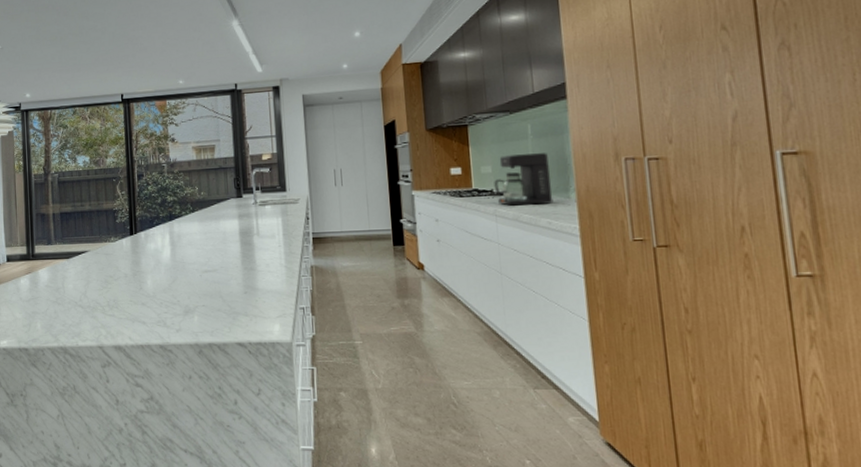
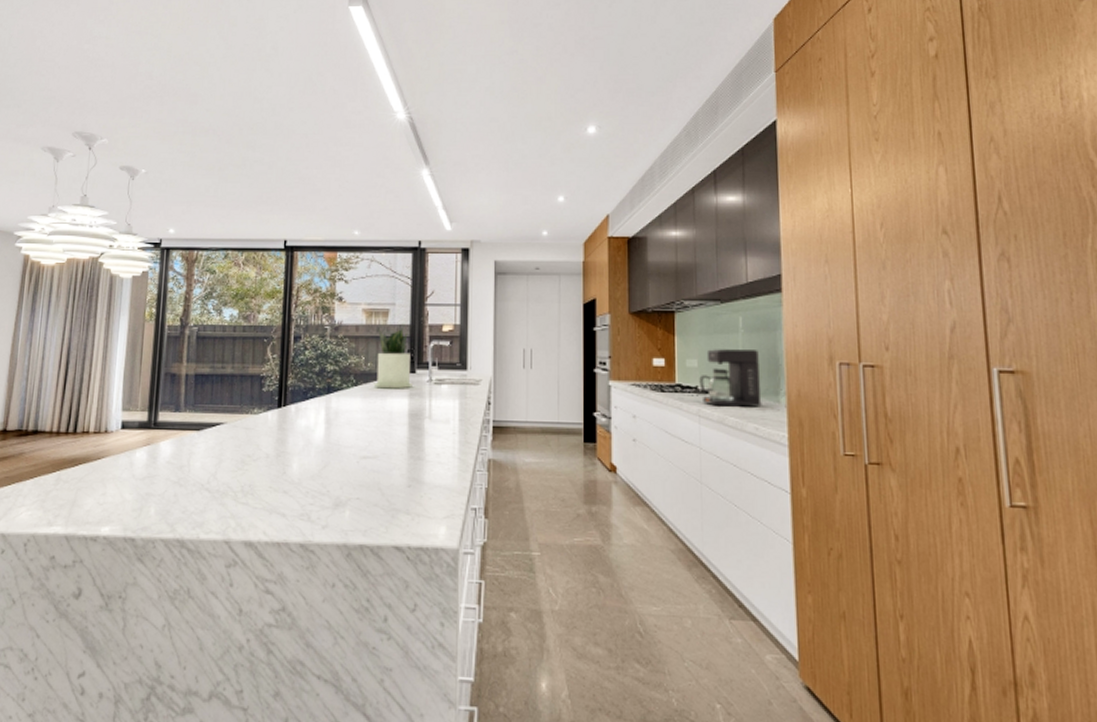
planter: none [207,160,242,213] -> present [373,328,414,389]

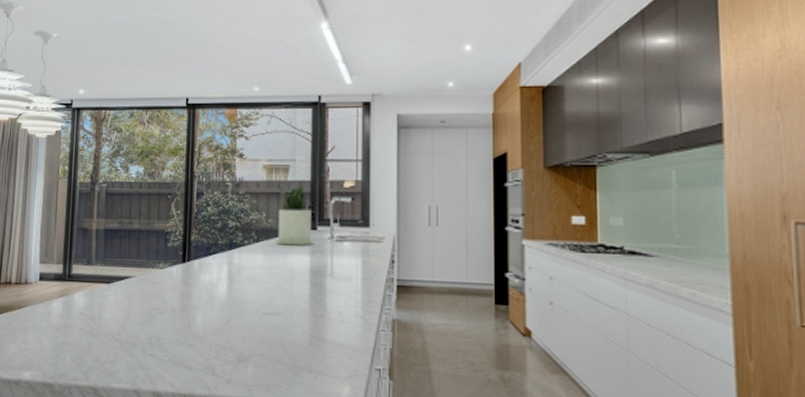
coffee maker: present [699,349,762,407] -> none [625,206,700,271]

